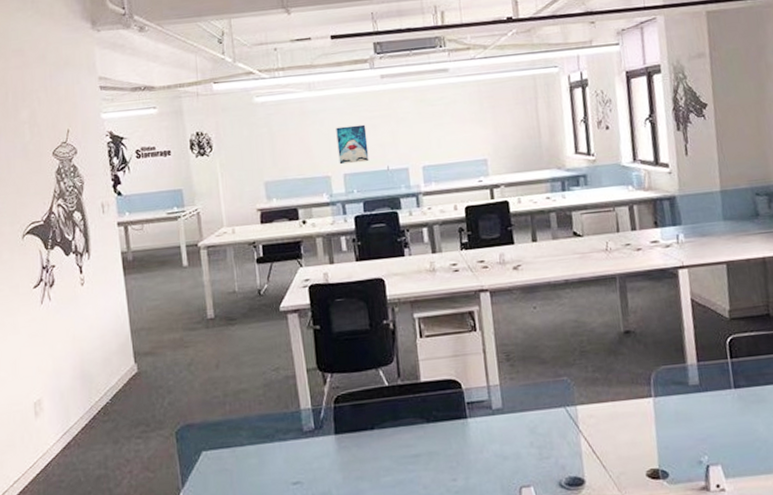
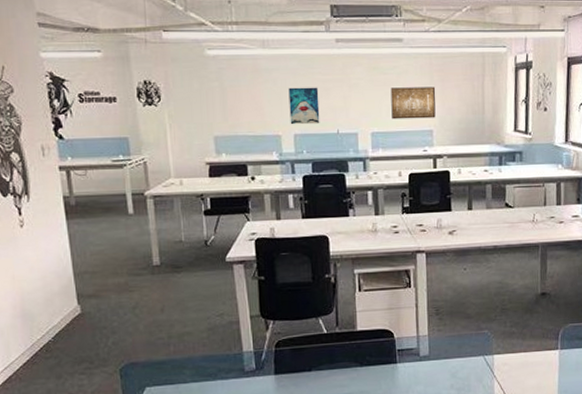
wall art: none [439,114,489,151] -> present [390,87,436,119]

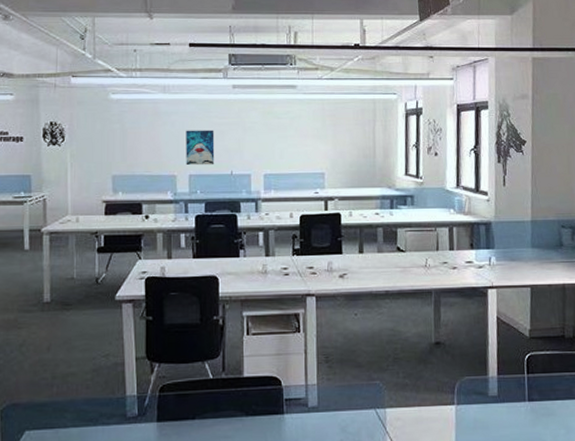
wall art: present [390,87,436,119] -> none [284,131,328,162]

